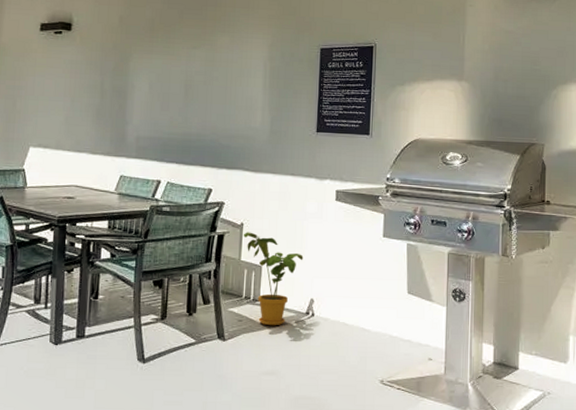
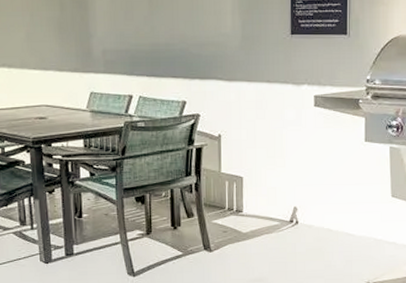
house plant: present [243,232,304,326] -> none [221,143,284,236]

